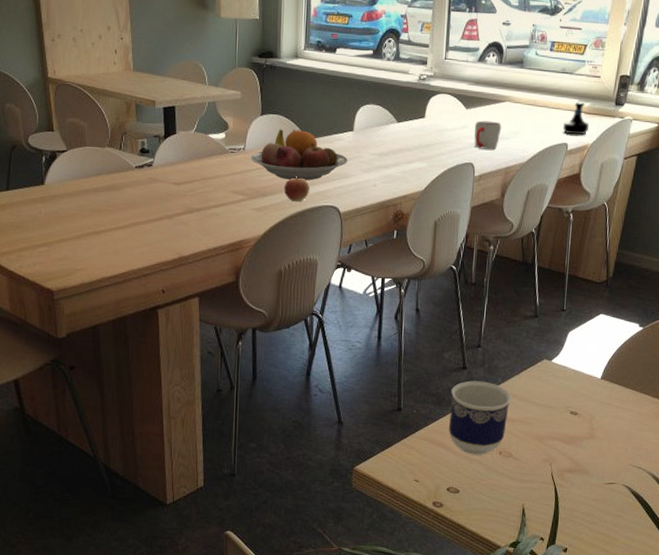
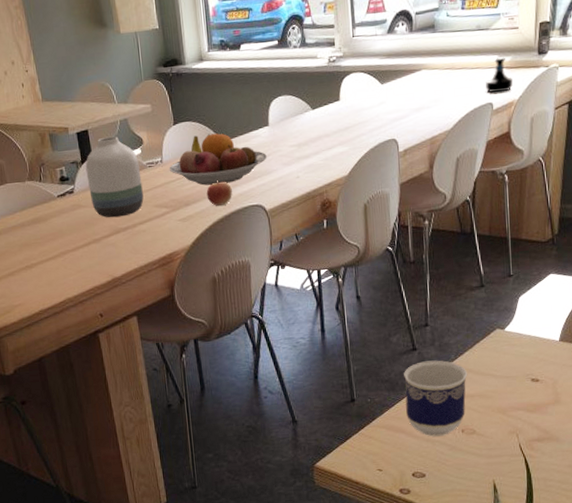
vase: none [167,116,222,198] -> present [85,136,144,218]
mug: present [474,120,502,150] -> none [392,92,421,123]

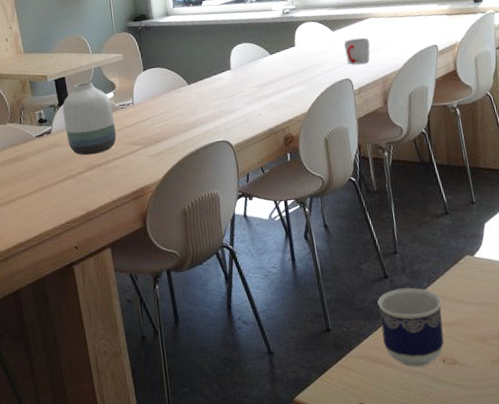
fruit bowl: present [169,133,267,186] -> none [139,77,231,124]
apple: present [206,179,232,206] -> none [175,118,200,143]
mug: none [392,92,421,123] -> present [343,37,370,65]
tequila bottle: present [486,57,513,93] -> none [428,5,454,36]

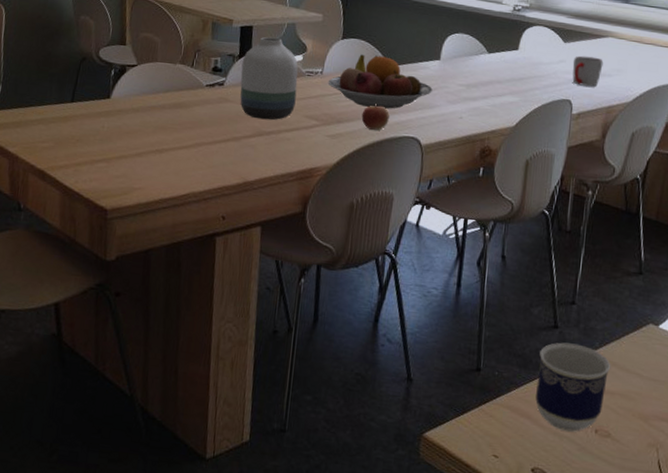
fruit bowl: none [139,77,231,124] -> present [327,54,433,109]
apple: none [175,118,200,143] -> present [361,103,390,130]

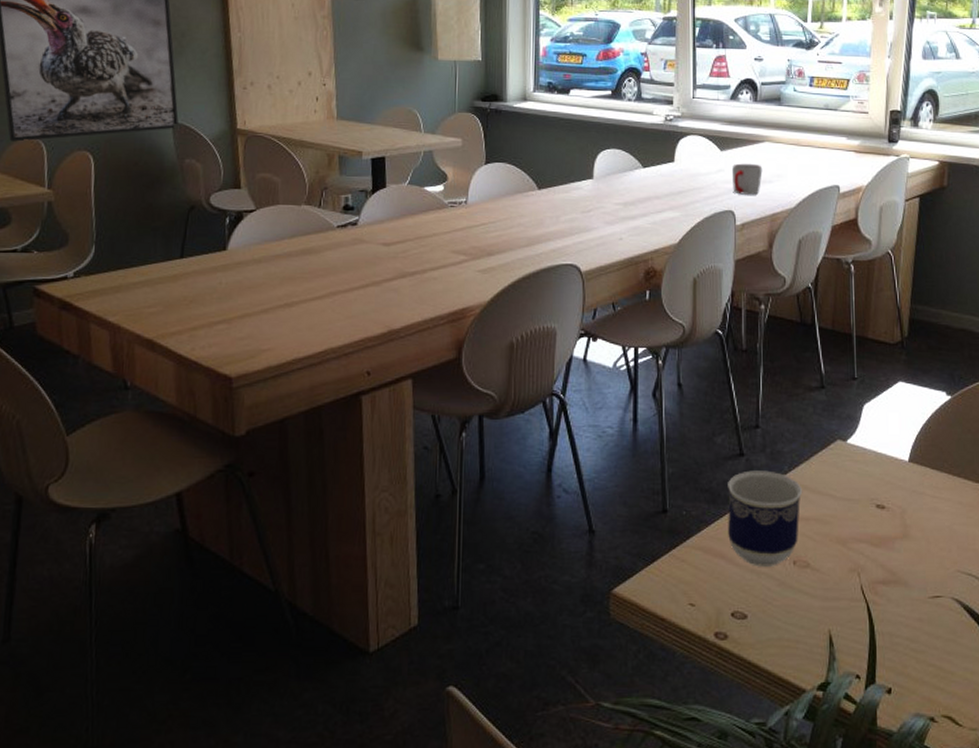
vase: present [240,36,298,121] -> none [375,167,440,259]
fruit bowl: present [327,54,433,109] -> none [473,179,588,236]
apple: present [361,103,390,130] -> none [514,230,544,260]

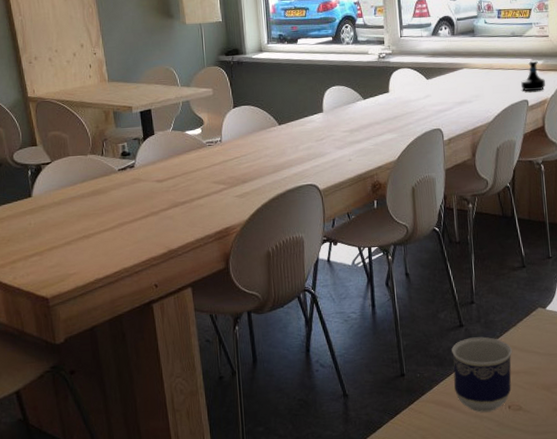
mug: present [731,163,763,195] -> none [437,88,463,115]
tequila bottle: none [833,140,861,176] -> present [521,61,545,92]

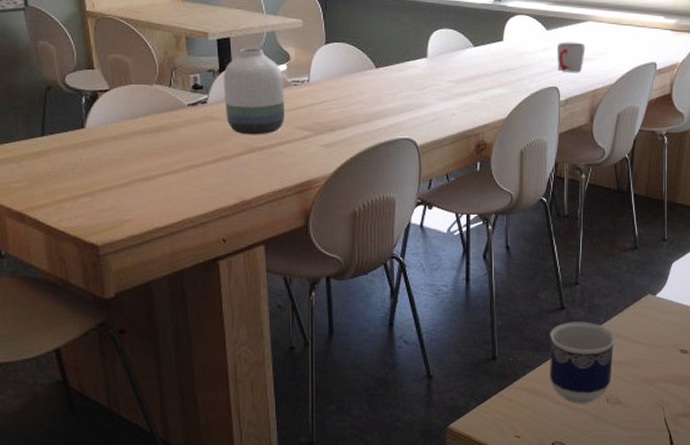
vase: none [147,116,202,192] -> present [223,47,285,135]
mug: none [437,88,463,115] -> present [556,42,585,72]
tequila bottle: present [521,61,545,92] -> none [650,19,677,54]

